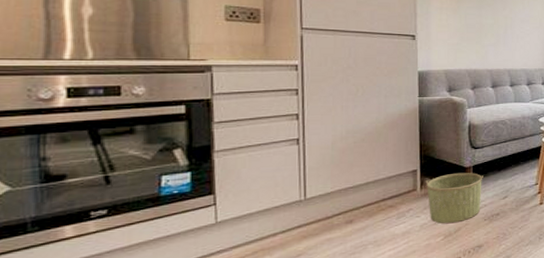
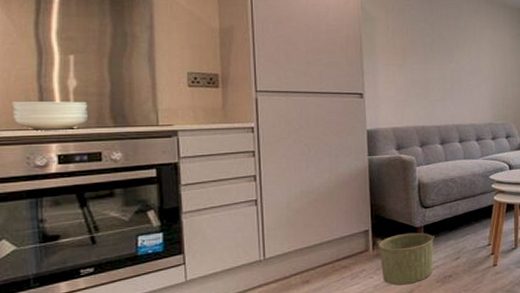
bowl: none [9,27,107,61] -> present [11,101,89,130]

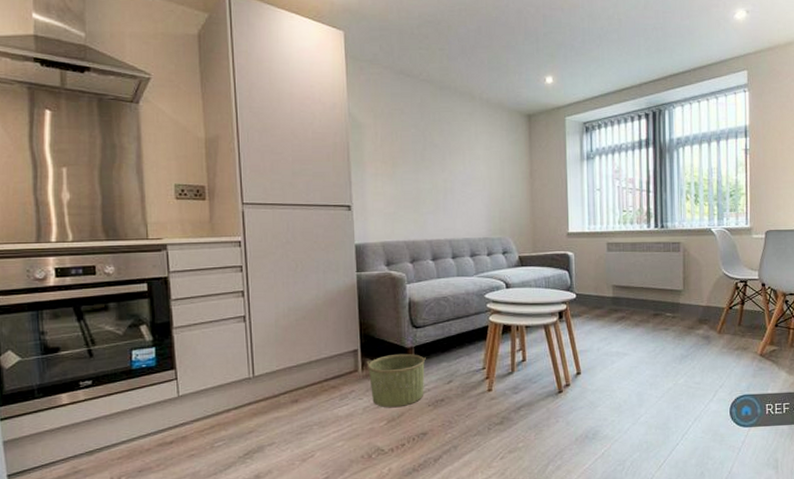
bowl: present [11,101,89,130] -> none [10,214,83,243]

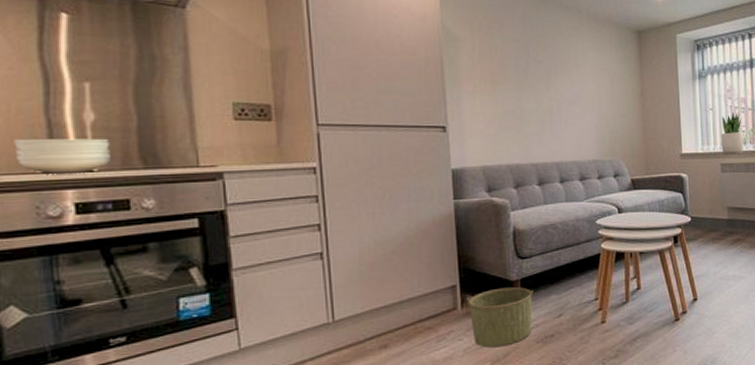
bowl: none [10,214,83,243] -> present [12,138,112,174]
planter: none [608,193,630,235] -> present [721,113,744,155]

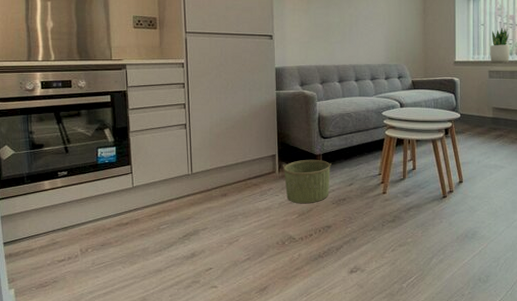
bowl: present [12,138,112,174] -> none [8,38,62,62]

